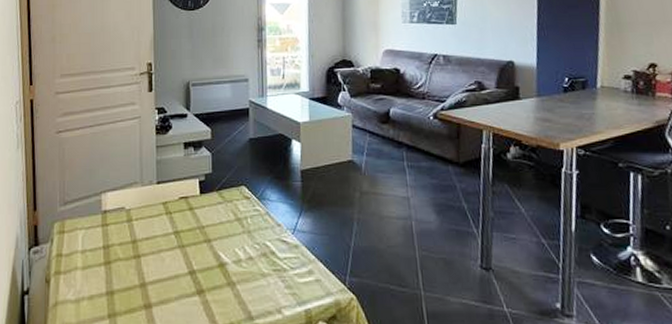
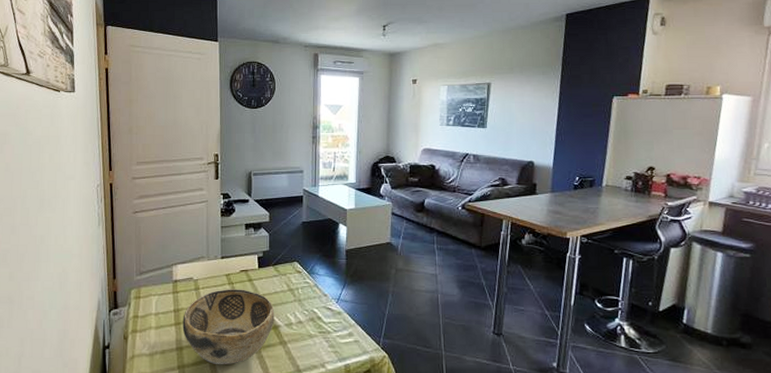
decorative bowl: none [113,220,221,313] -> present [182,289,275,365]

